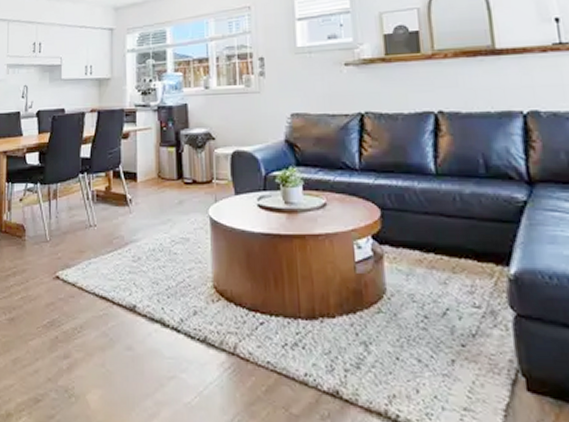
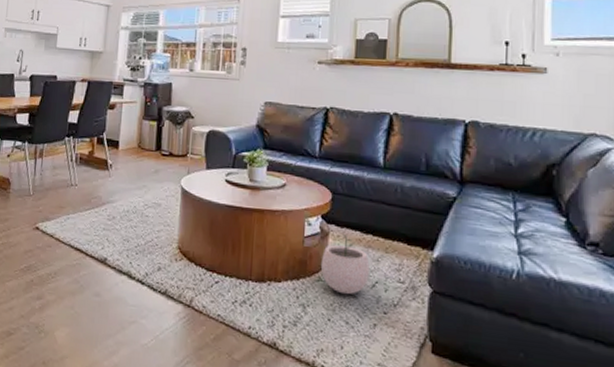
plant pot: none [378,256,438,327] -> present [320,234,370,295]

